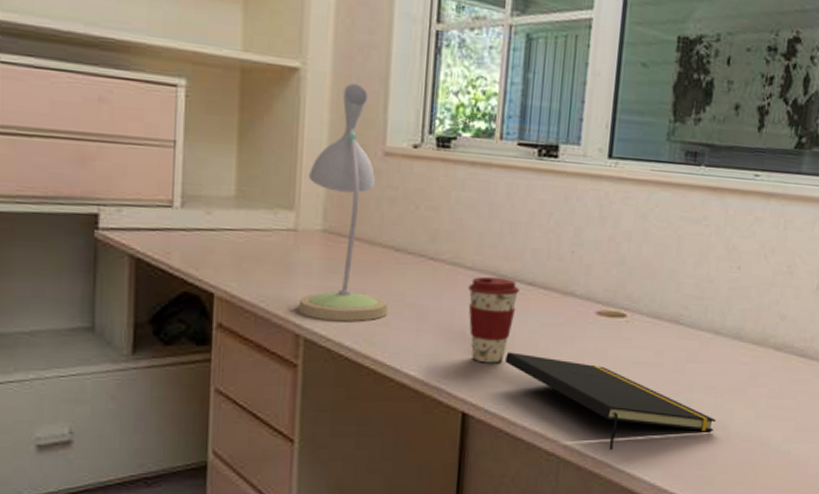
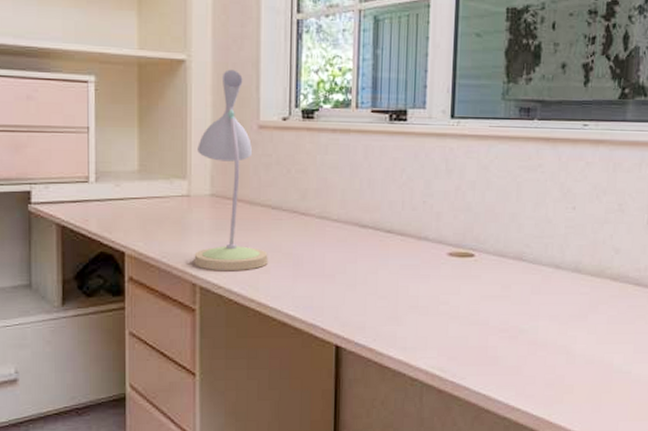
coffee cup: present [468,276,519,364] -> none [335,226,379,302]
notepad: present [505,352,716,451] -> none [371,292,561,375]

